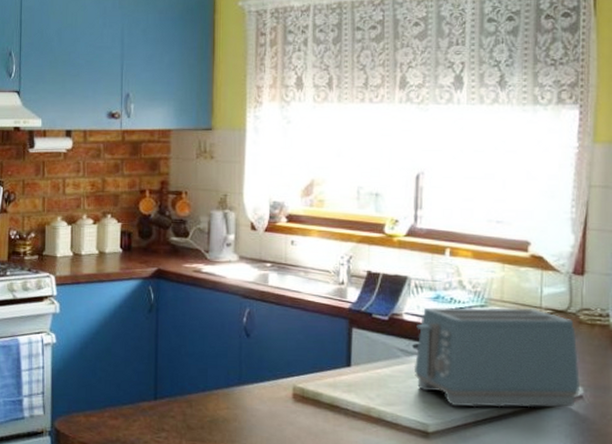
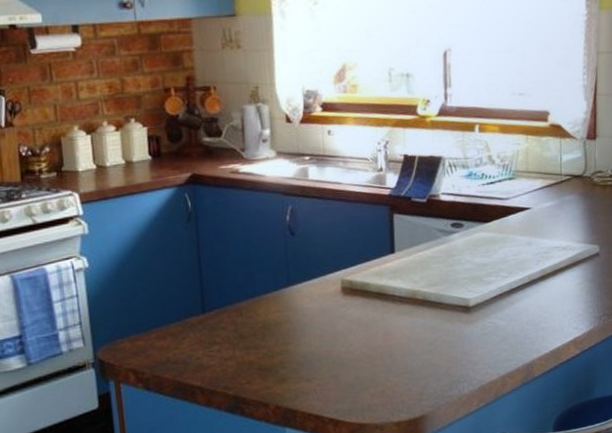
toaster: present [414,307,580,408] -> none [452,176,596,279]

